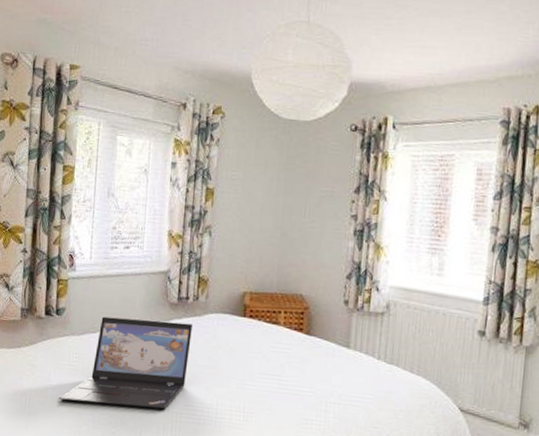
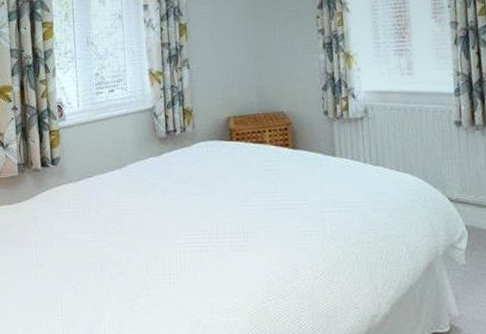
laptop: present [58,316,192,409] -> none [63,155,184,248]

